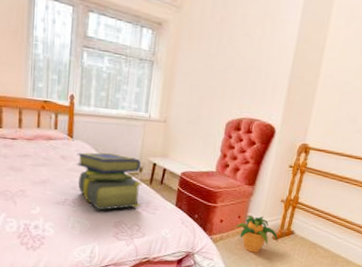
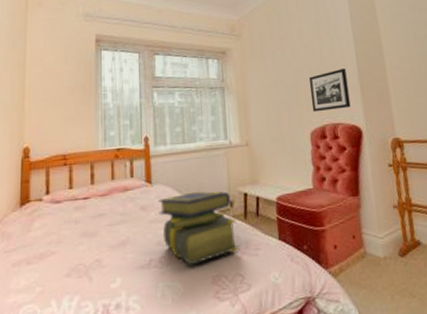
picture frame: none [234,65,279,107] -> present [309,68,351,113]
potted plant: present [235,214,278,253] -> none [352,230,407,281]

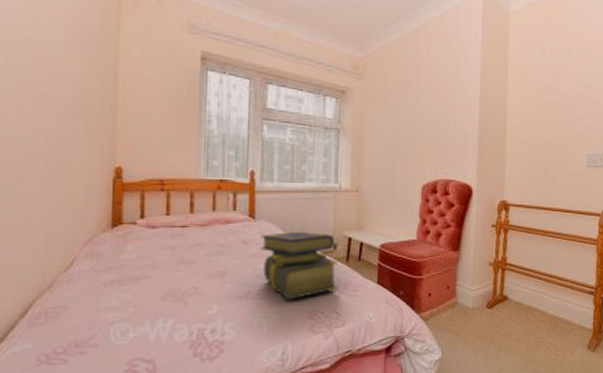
picture frame: present [309,68,351,113] -> none [427,125,467,167]

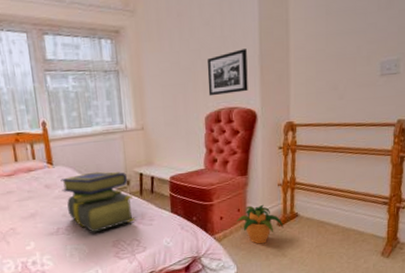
picture frame: none [427,125,467,167] -> present [207,49,248,96]
potted plant: none [445,283,493,327] -> present [236,204,284,244]

